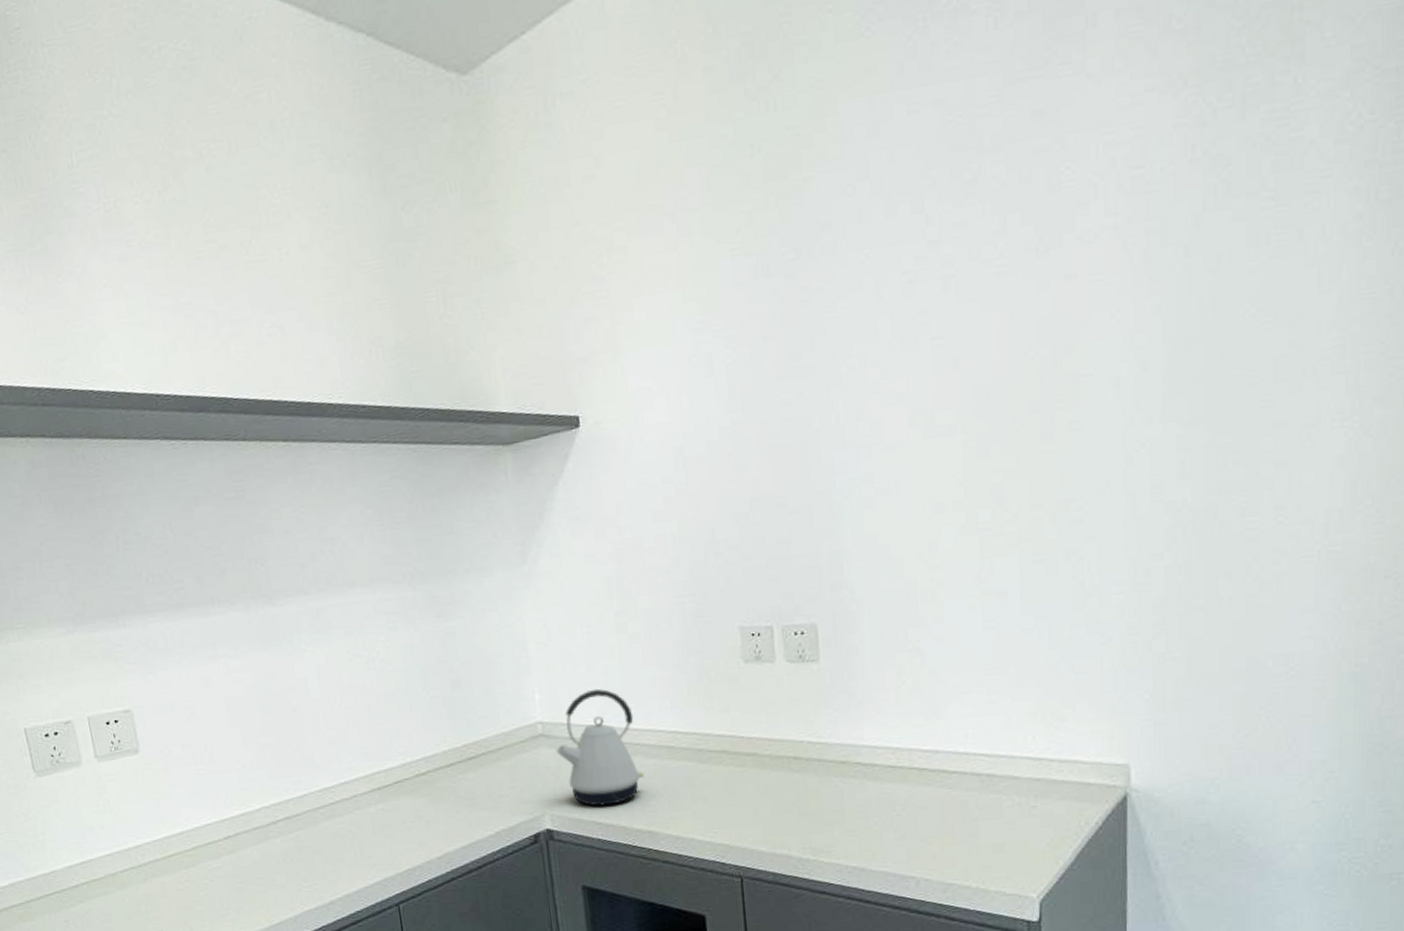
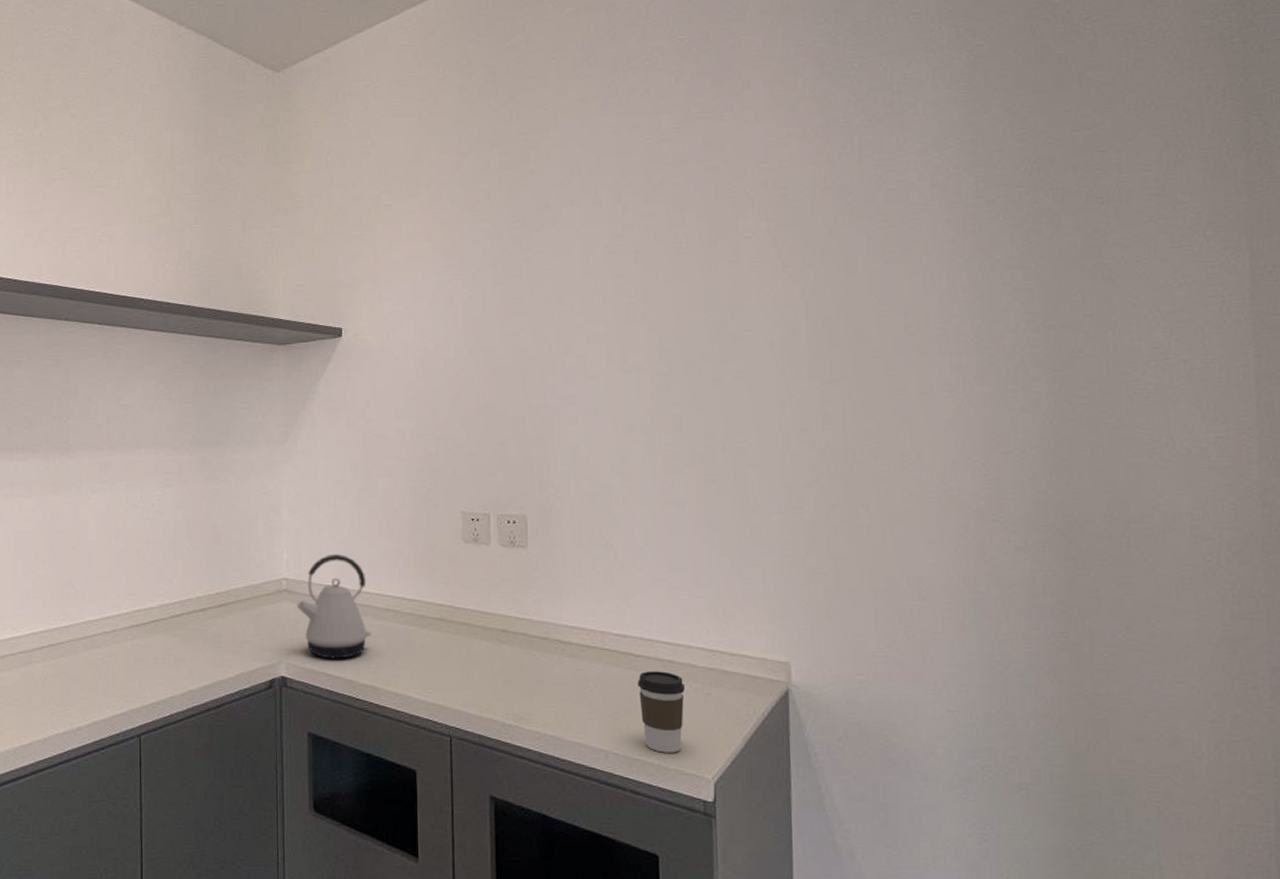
coffee cup: none [952,786,1006,875] -> present [638,671,685,753]

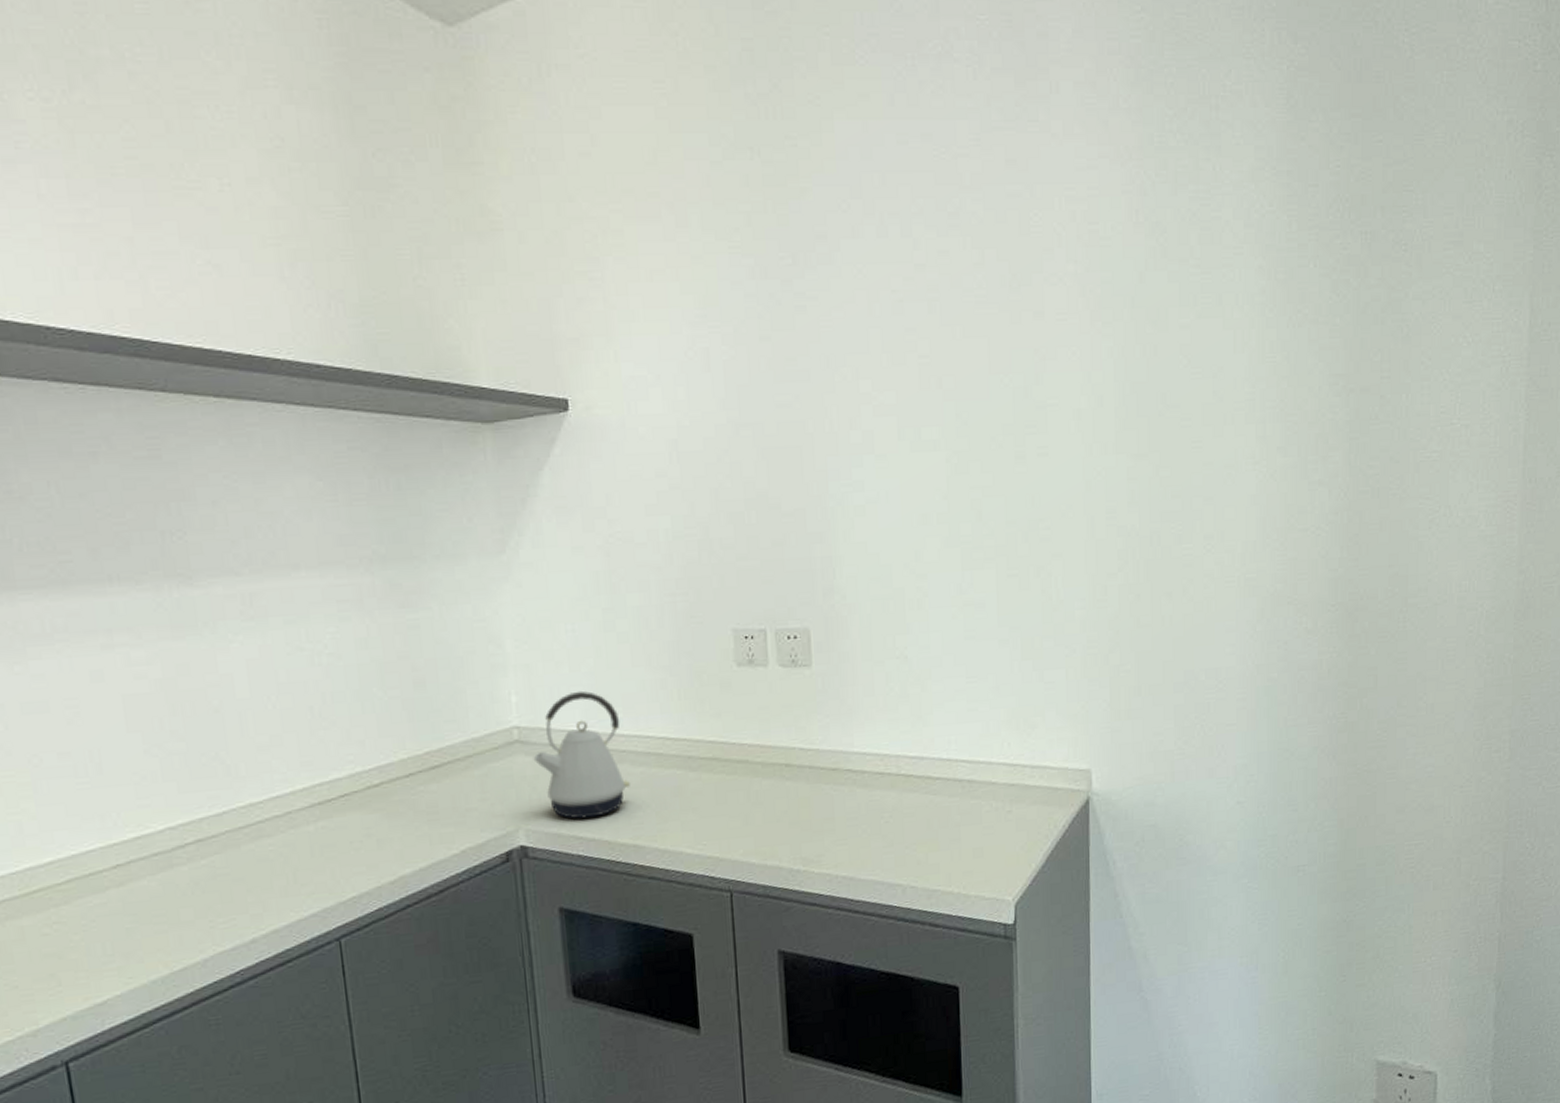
coffee cup: present [638,671,685,753] -> none [936,792,985,880]

